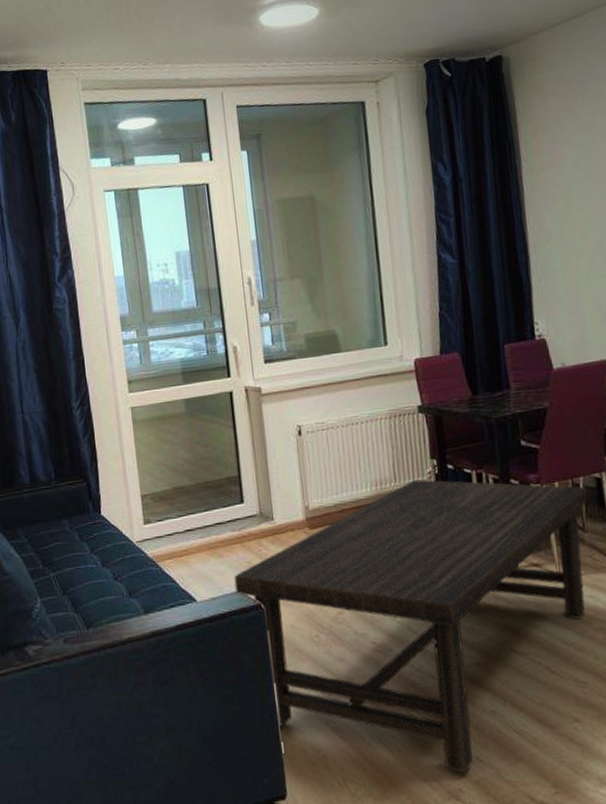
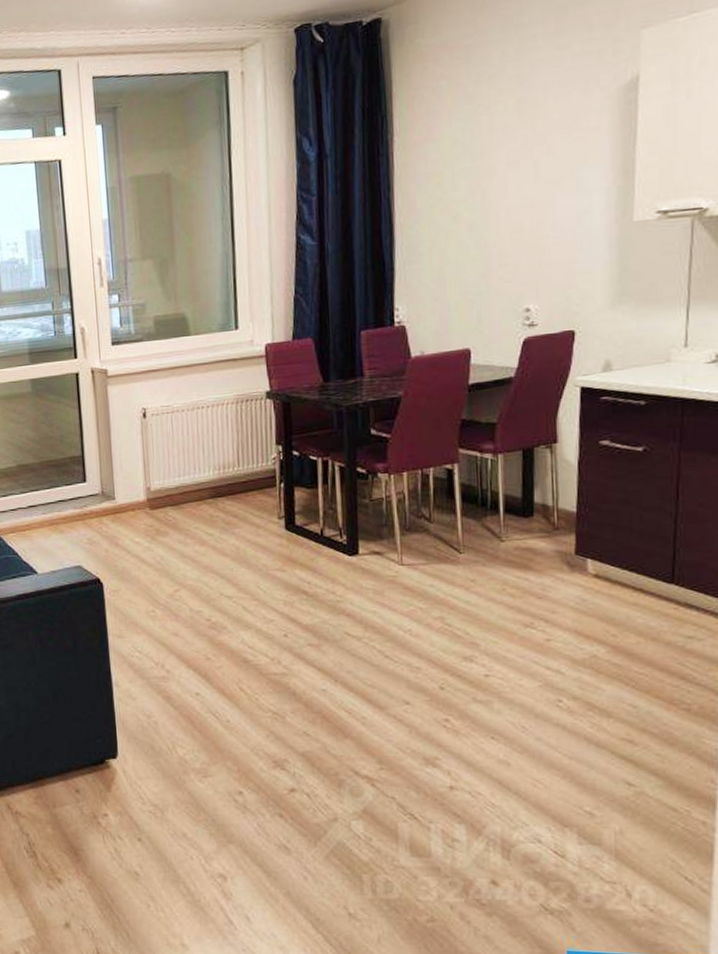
coffee table: present [234,479,588,773] -> none [74,465,437,745]

